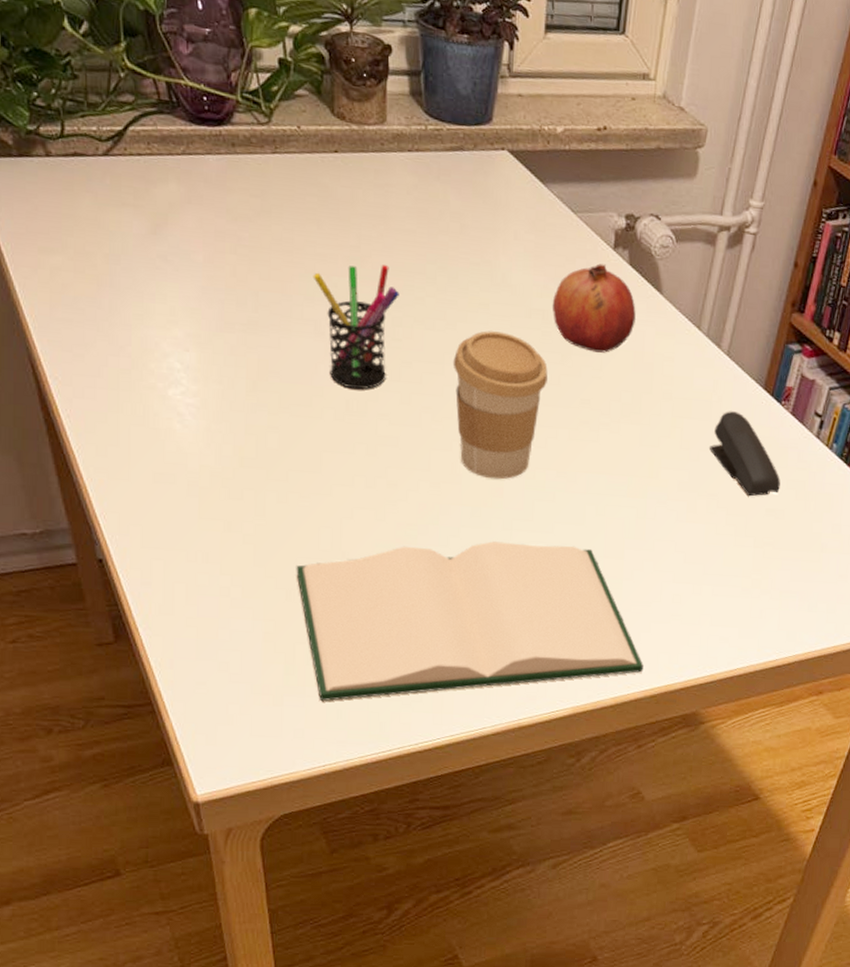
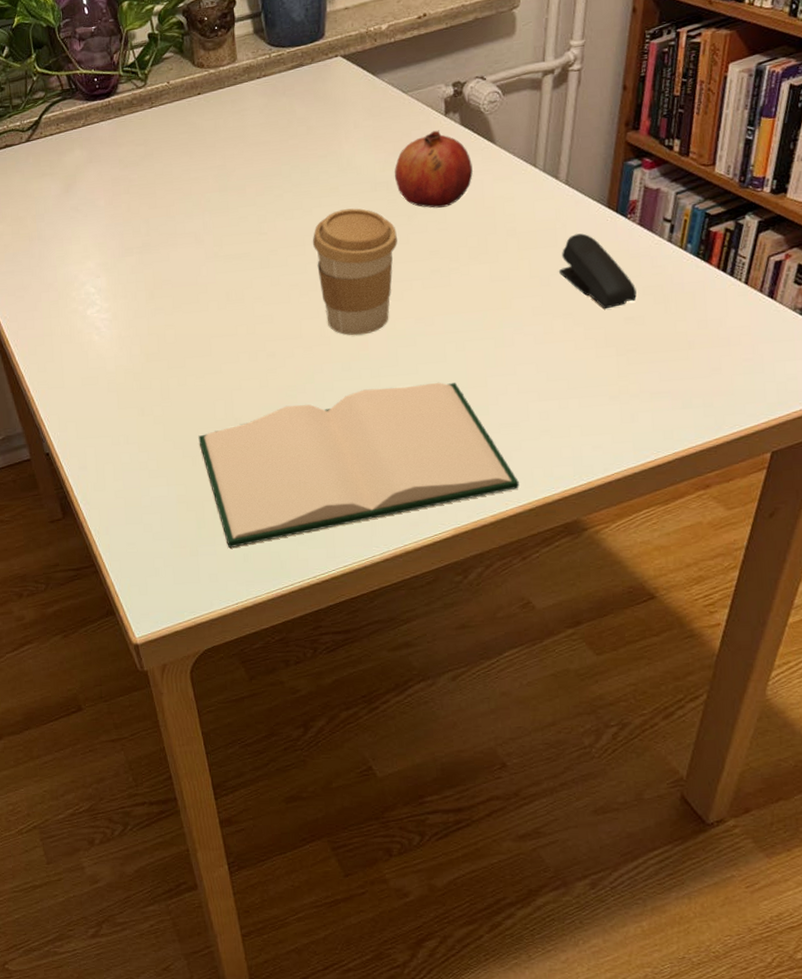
pen holder: present [313,265,399,390] -> none [190,175,262,282]

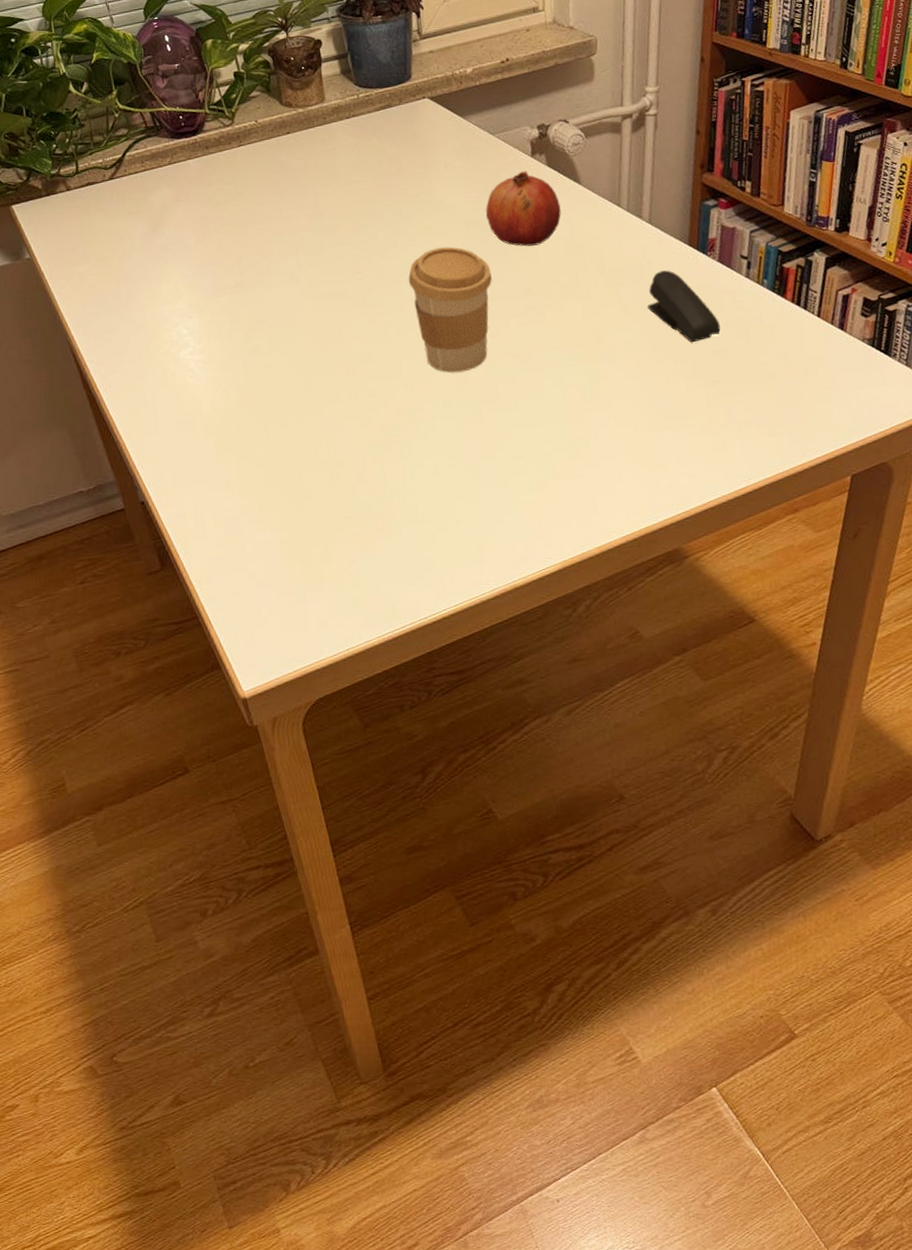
hardback book: present [198,382,519,548] -> none [301,417,622,592]

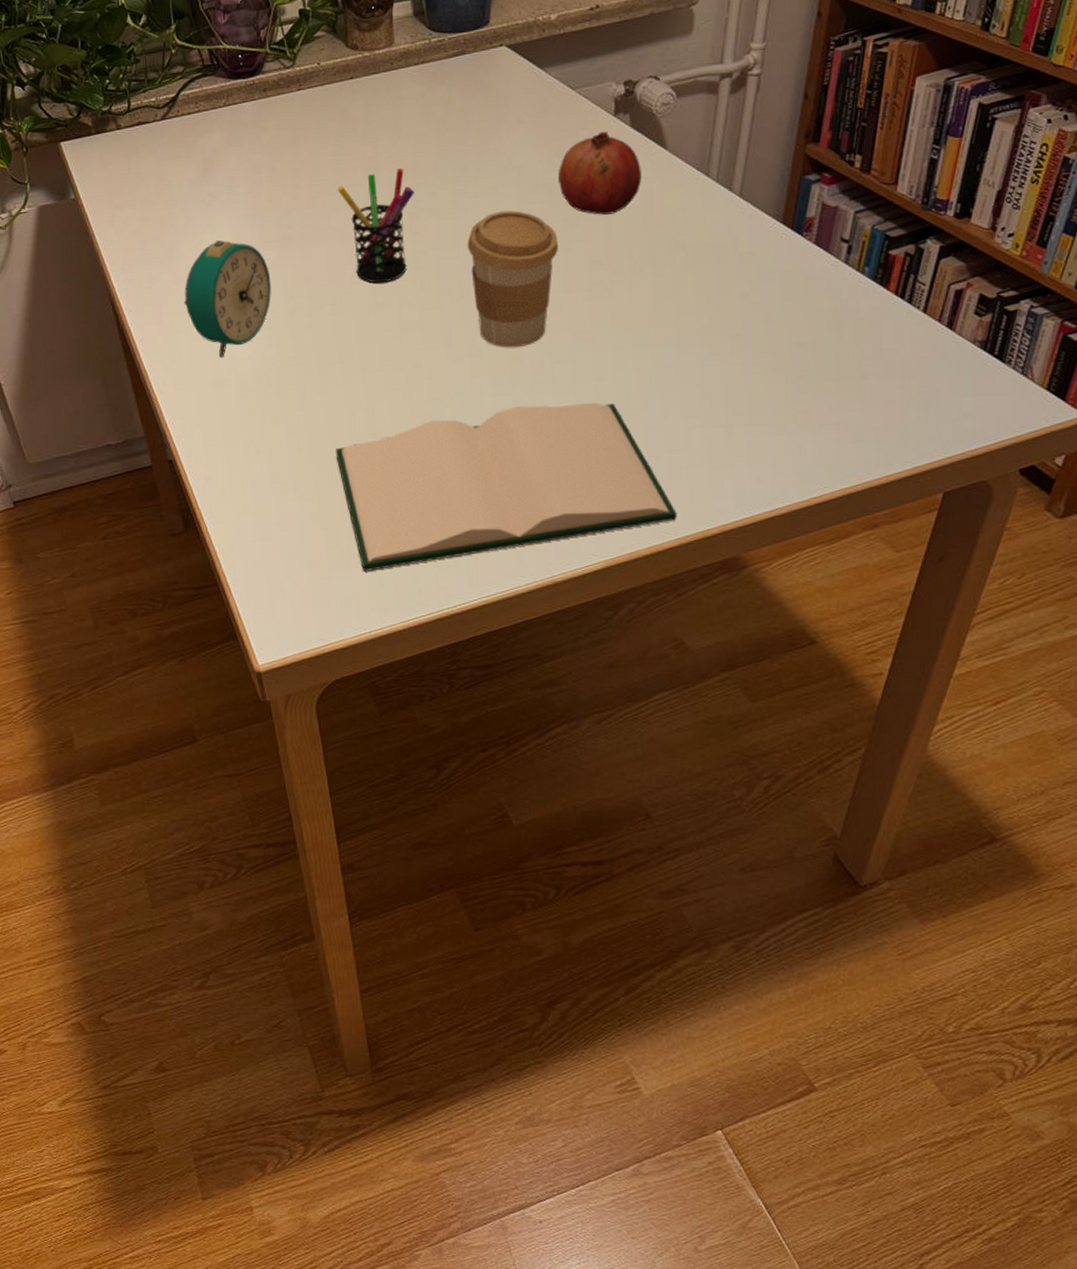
alarm clock: none [144,289,228,400] -> present [184,240,271,357]
pen holder: none [283,214,356,321] -> present [337,168,414,283]
hardback book: none [301,417,622,592] -> present [335,402,677,571]
stapler: present [647,270,721,343] -> none [729,250,809,333]

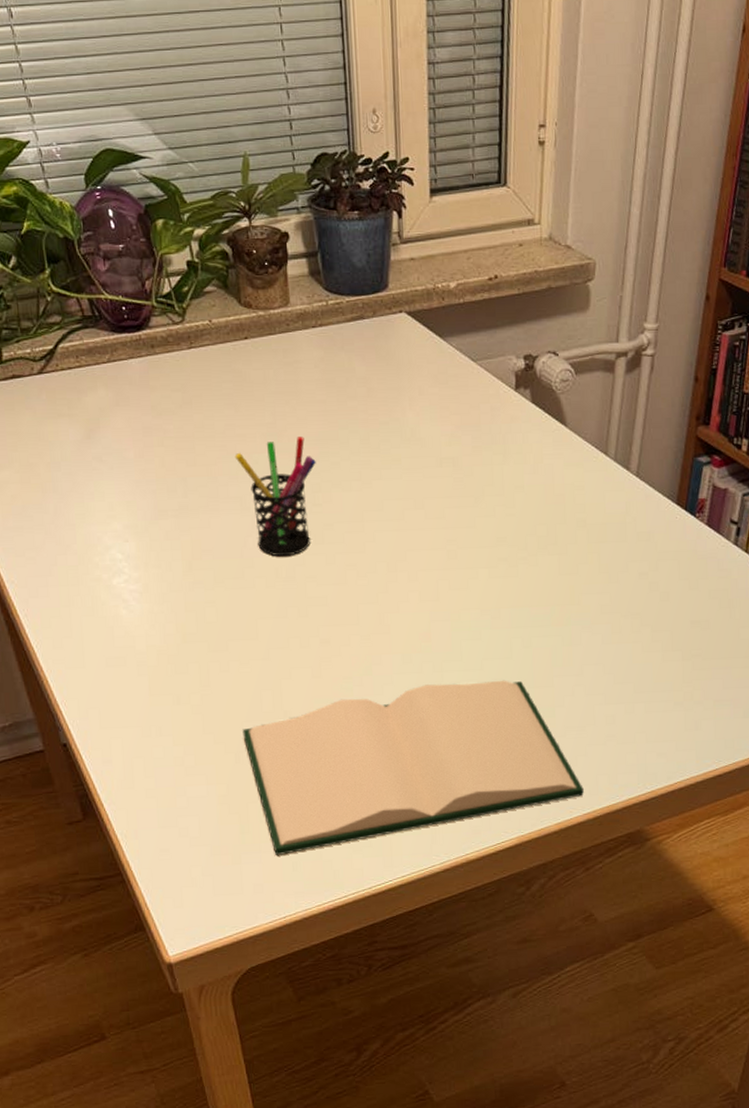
alarm clock: present [184,240,271,357] -> none [72,508,168,634]
coffee cup: present [467,210,558,348] -> none [371,484,463,625]
fruit: present [557,131,642,215] -> none [461,406,543,491]

